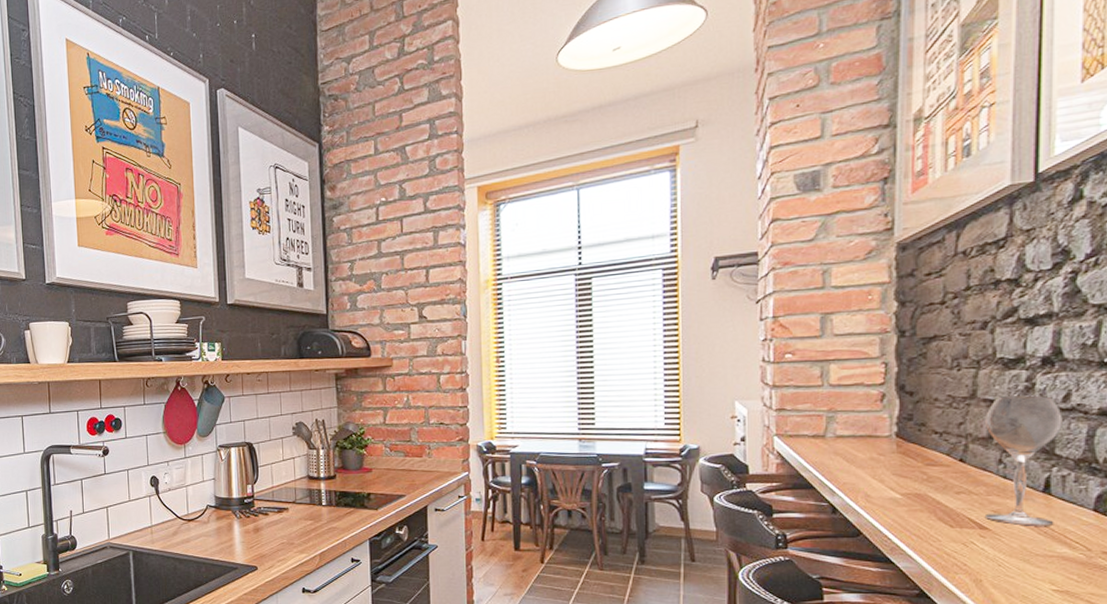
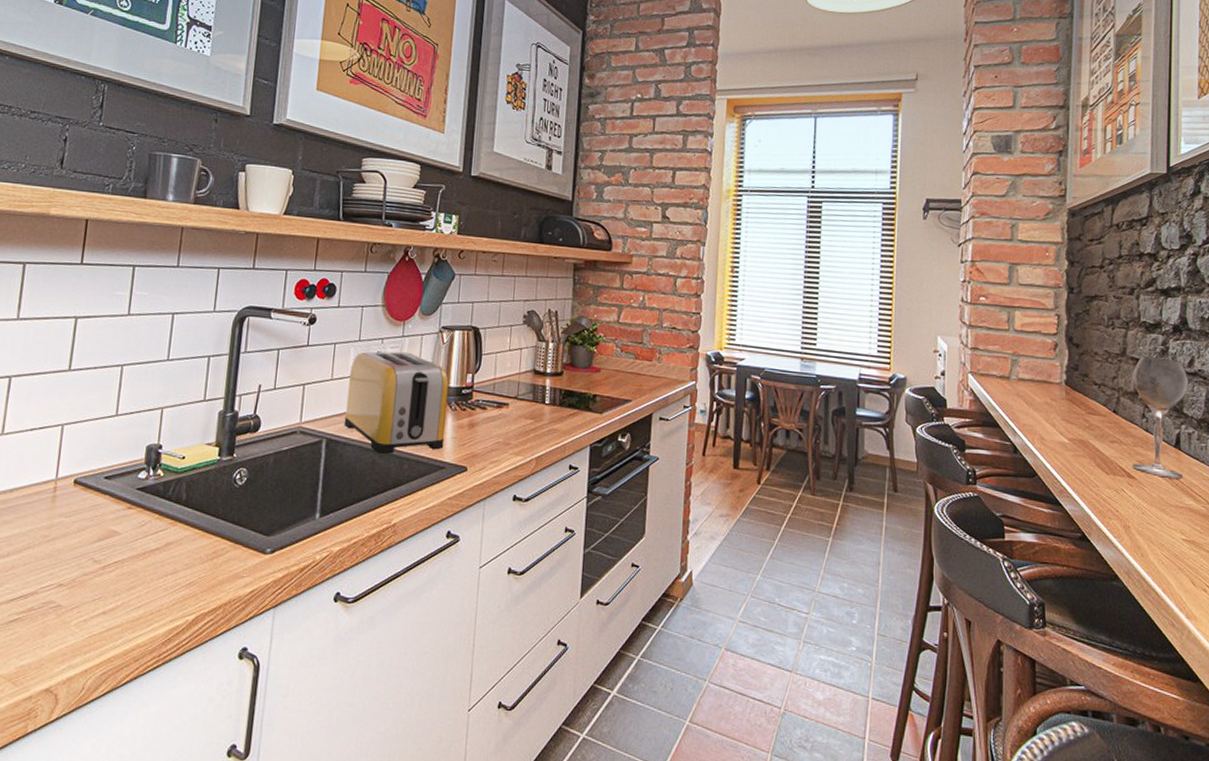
toaster: none [144,471,234,560] -> present [344,351,449,454]

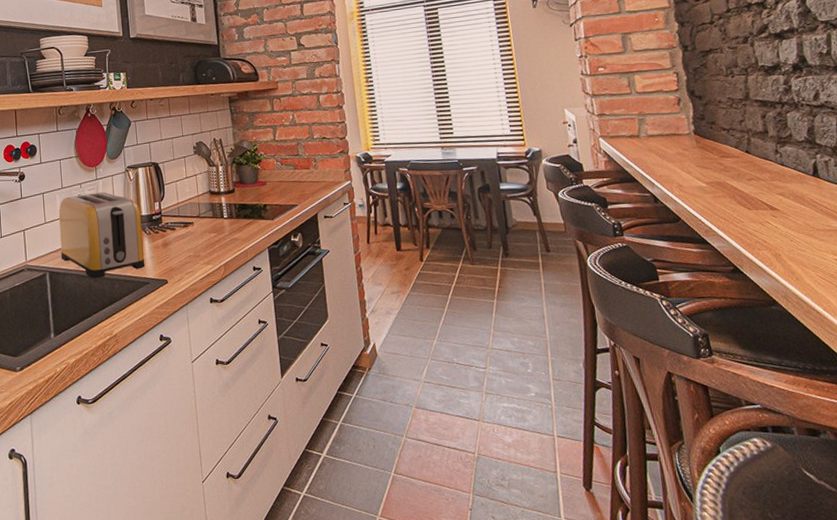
wineglass: present [1132,356,1190,479] -> none [759,95,827,205]

